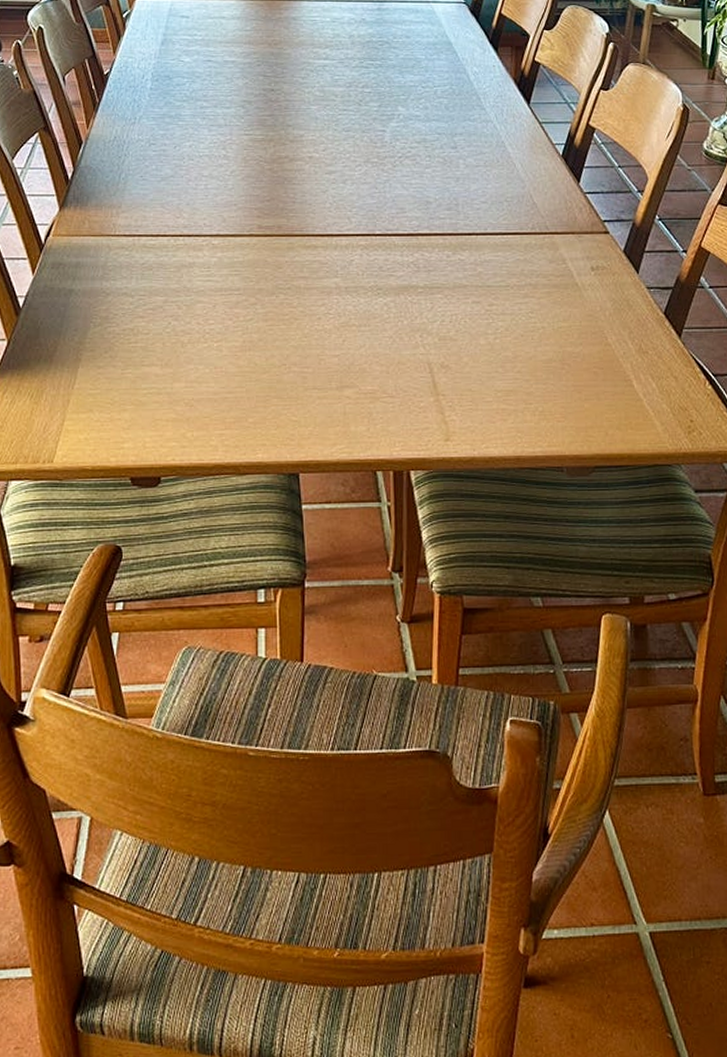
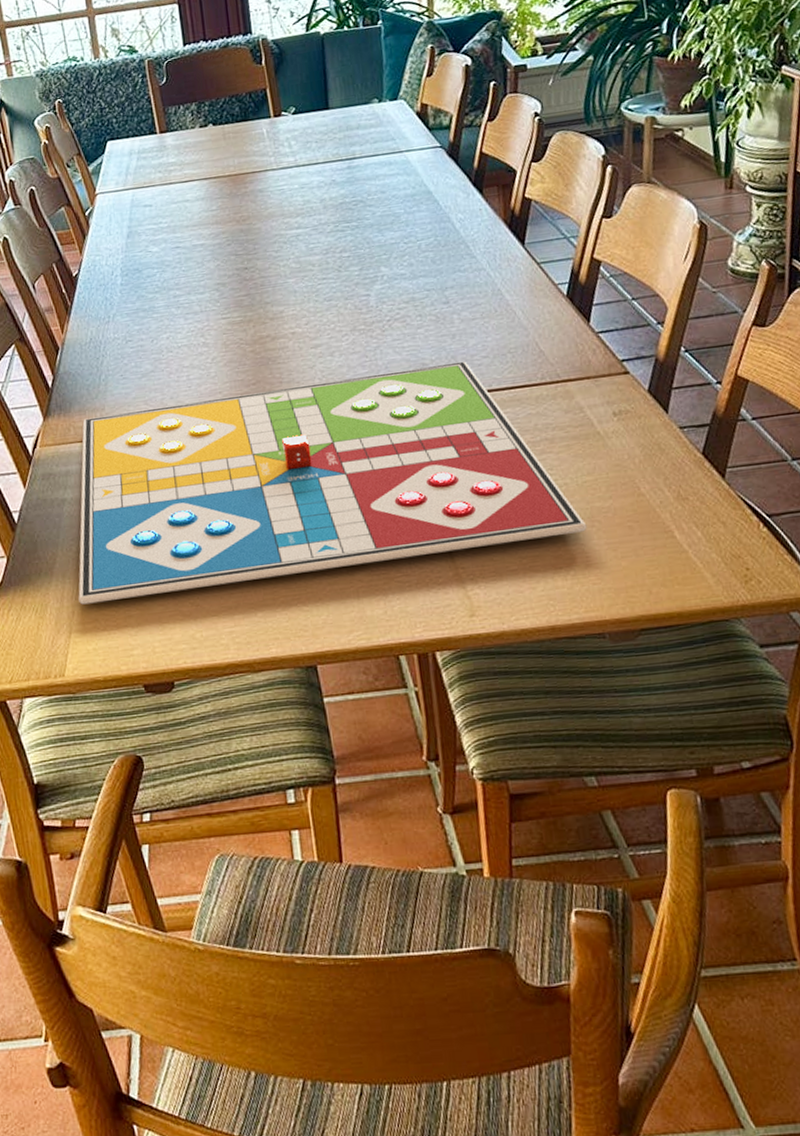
gameboard: none [75,203,558,394] -> present [78,361,587,605]

